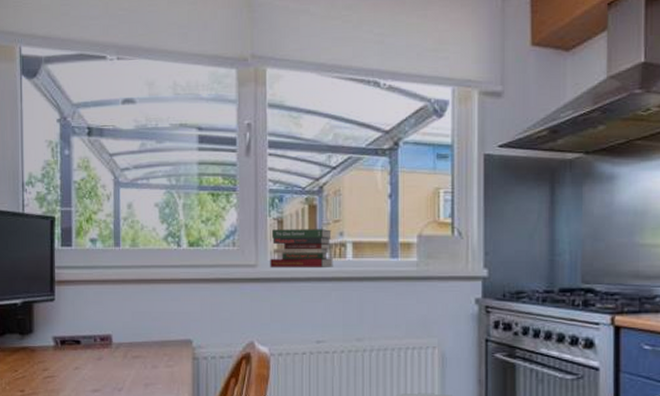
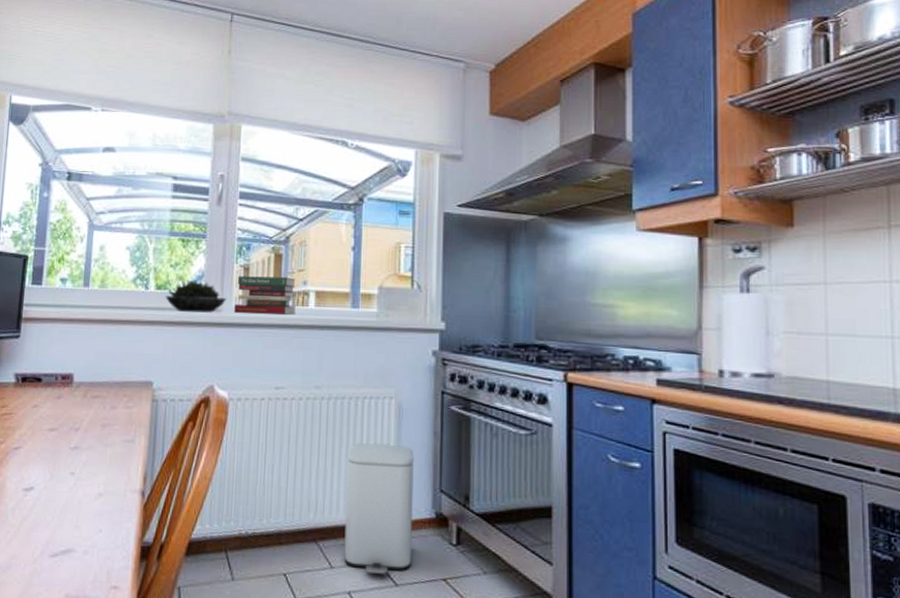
succulent plant: none [198,236,261,270] -> present [165,280,226,314]

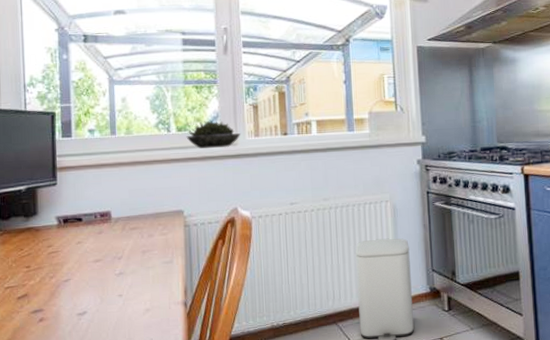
books: present [234,276,296,316] -> none [248,111,301,146]

